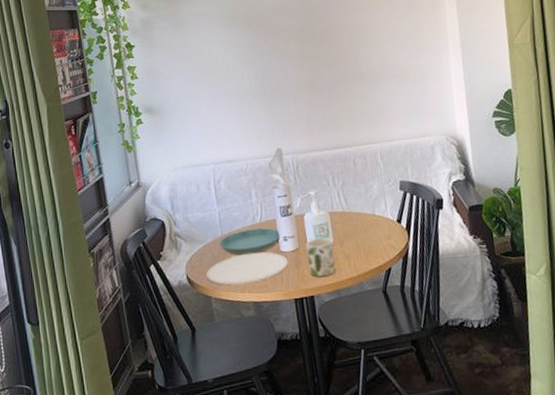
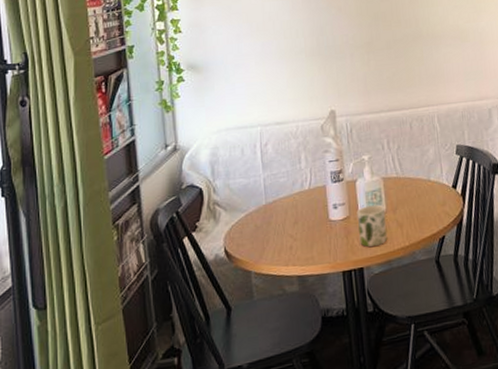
plate: present [206,252,288,285] -> none [247,221,337,258]
saucer: present [219,228,280,255] -> none [263,195,330,225]

